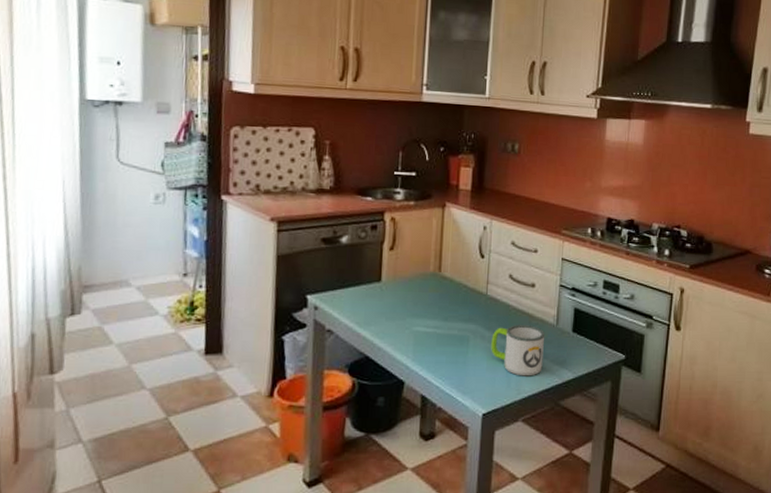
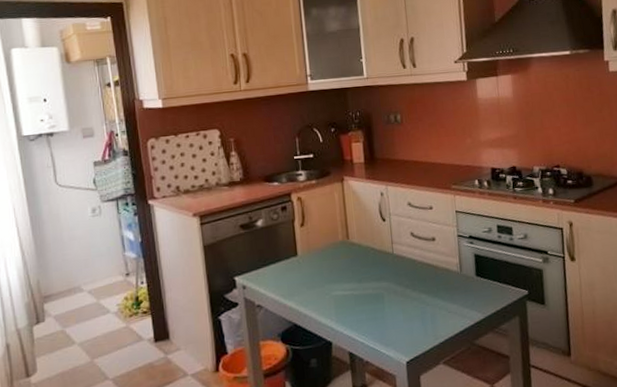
mug: present [491,324,546,376] -> none [403,275,454,323]

